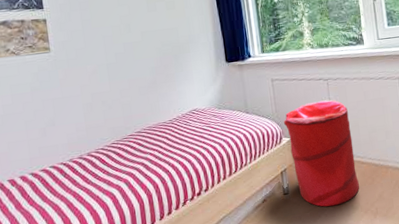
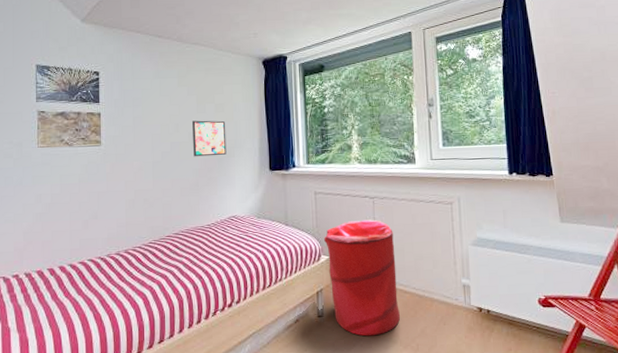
wall art: none [144,18,182,56] -> present [192,120,227,157]

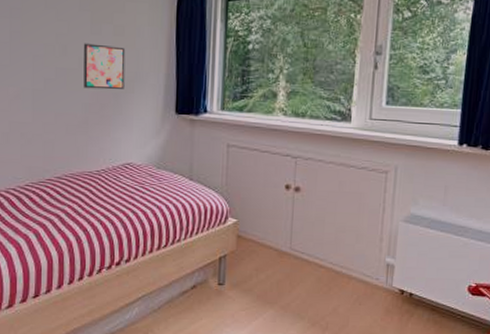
laundry hamper: present [324,219,401,336] -> none [234,181,315,310]

